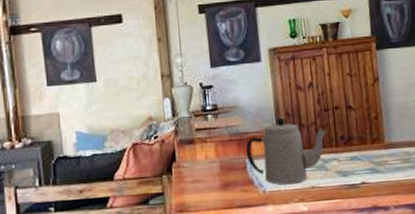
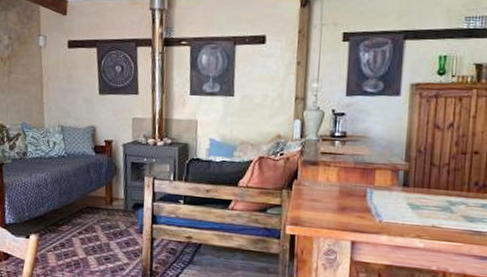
teapot: present [246,117,327,185] -> none [368,153,460,220]

